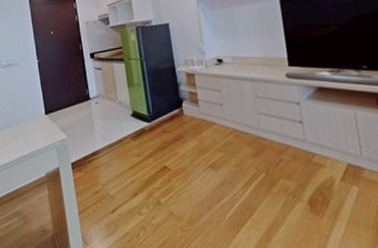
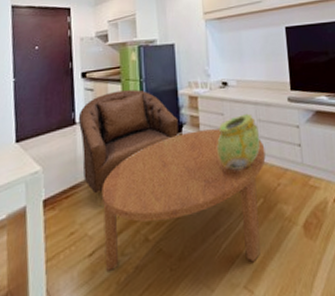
armchair: none [91,68,179,171] -> present [78,89,178,207]
coffee table: none [117,105,266,232] -> present [101,129,266,273]
decorative container: none [216,90,260,146] -> present [217,113,261,172]

